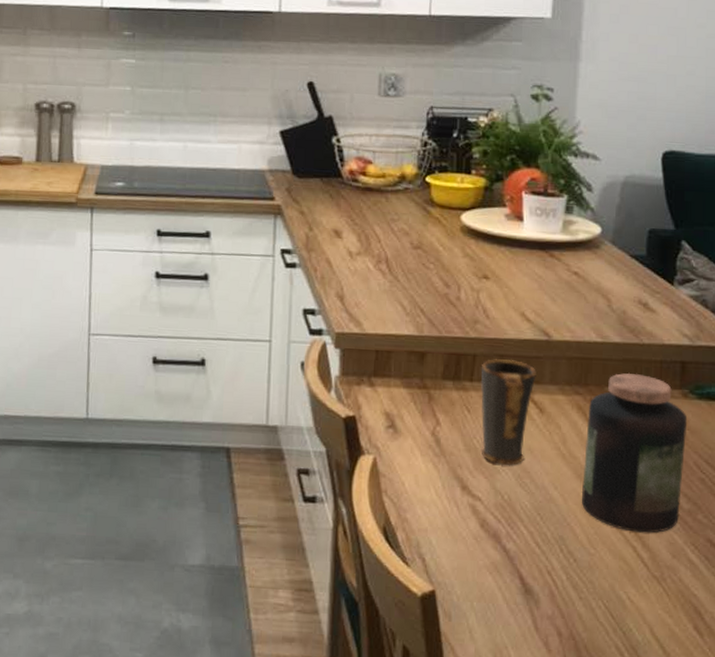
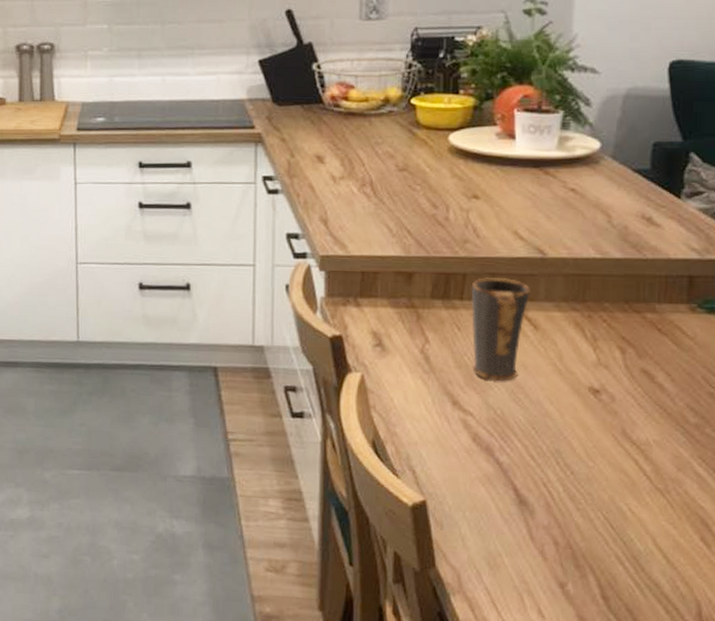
jar: present [581,372,688,533] -> none [579,288,695,447]

